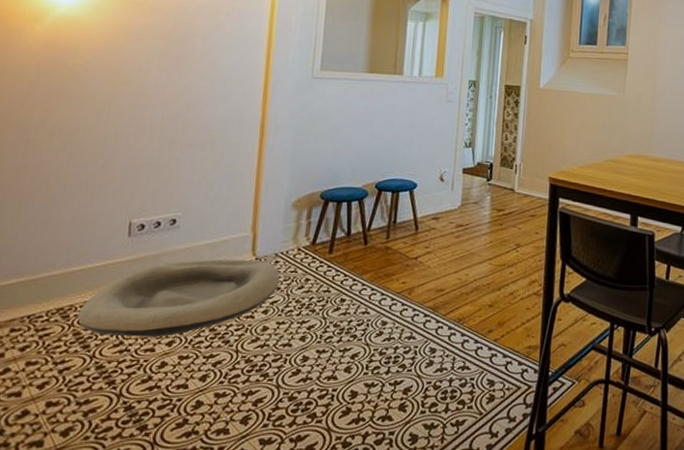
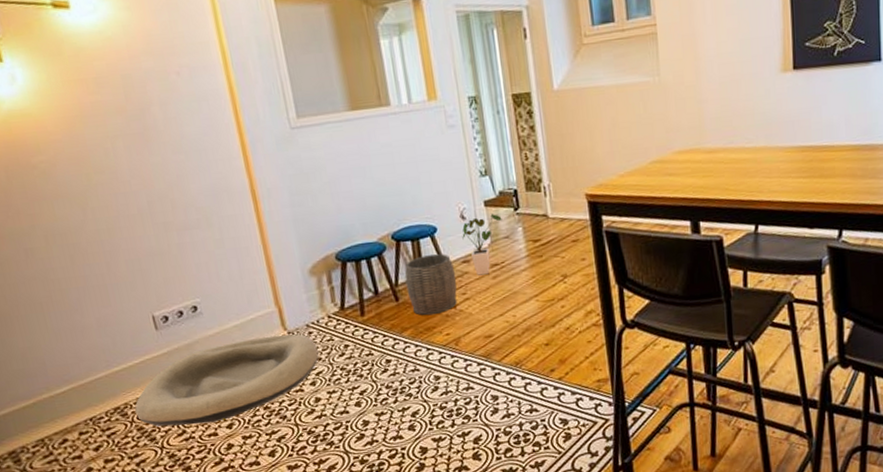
woven basket: none [376,207,424,263] -> present [404,254,457,316]
house plant: none [437,179,475,233] -> present [462,213,502,276]

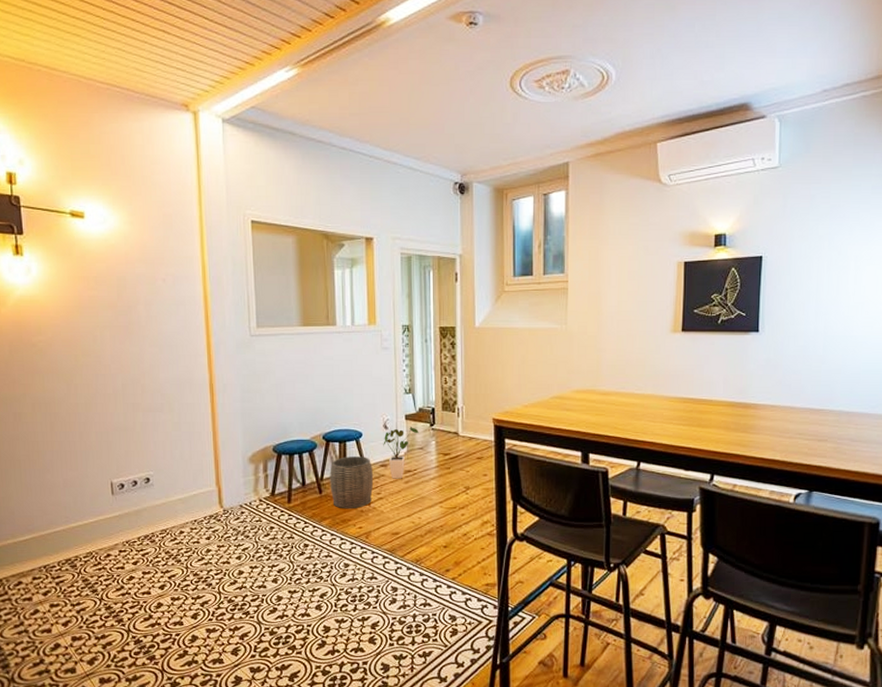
dog bed: present [134,334,319,427] -> none [83,511,247,582]

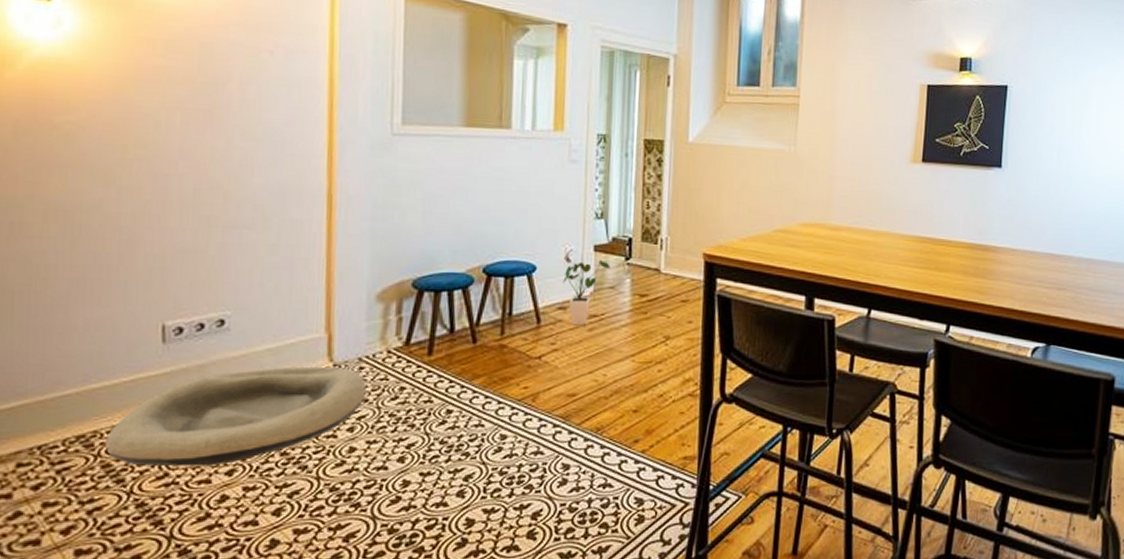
dog bed: none [83,511,247,582] -> present [106,366,366,467]
woven basket: present [329,457,374,509] -> none [488,296,548,364]

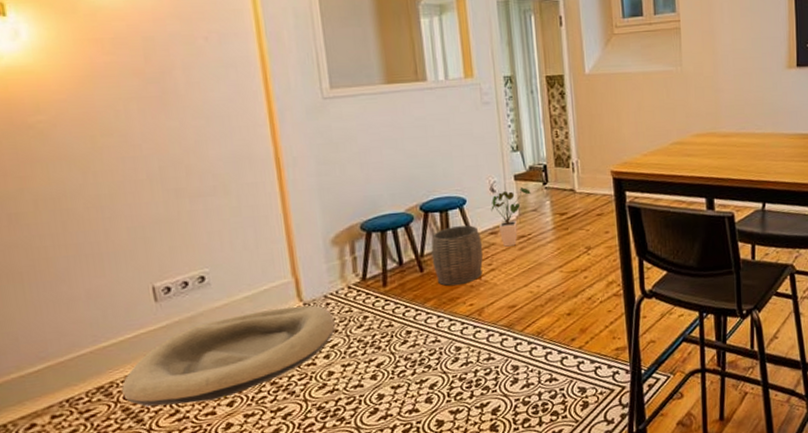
woven basket: none [488,296,548,364] -> present [430,225,484,286]

